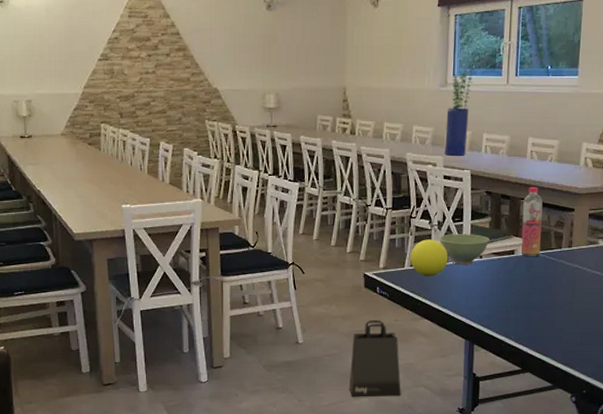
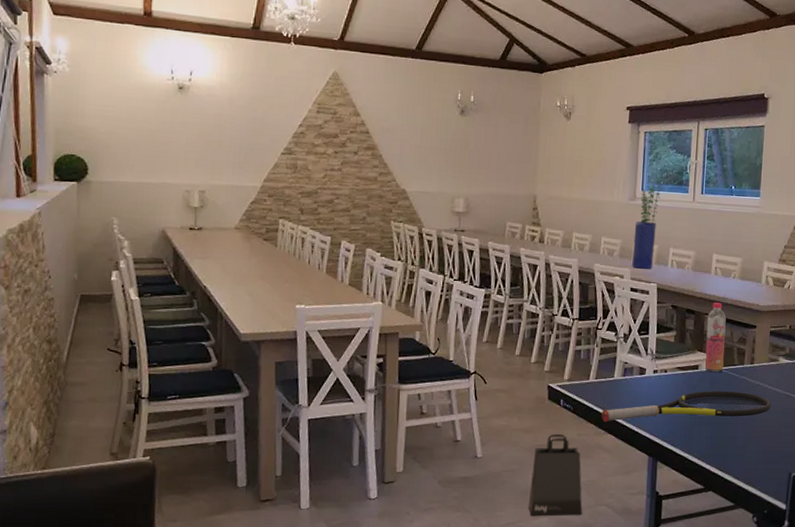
ball: present [410,239,448,277] -> none [595,351,634,390]
tennis racket: none [417,274,591,308] -> present [601,390,772,423]
bowl: present [439,234,489,265] -> none [624,347,674,379]

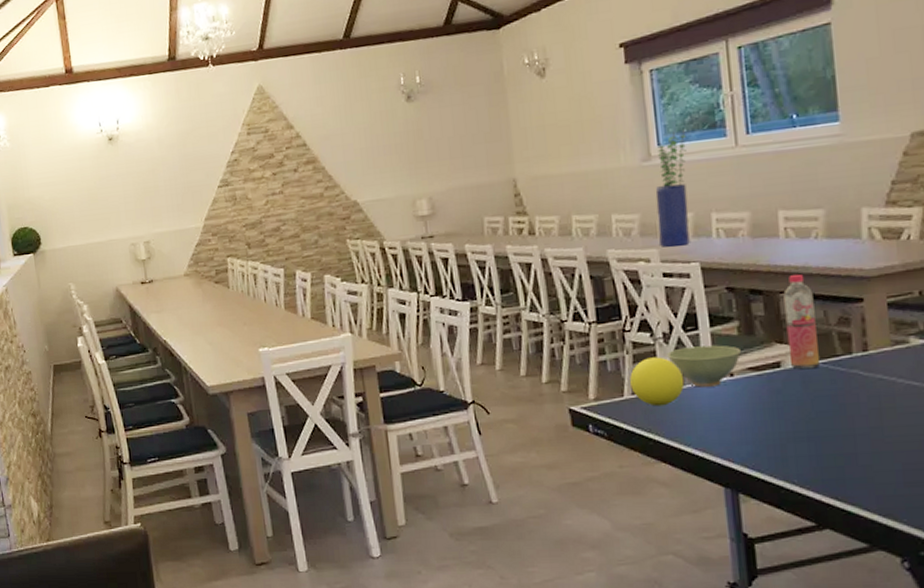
shopping bag: present [528,434,582,516] -> none [564,468,641,571]
ball: none [595,351,634,390] -> present [630,357,685,407]
tennis racket: present [601,390,772,423] -> none [647,391,907,449]
bowl: none [624,347,674,379] -> present [667,345,741,387]

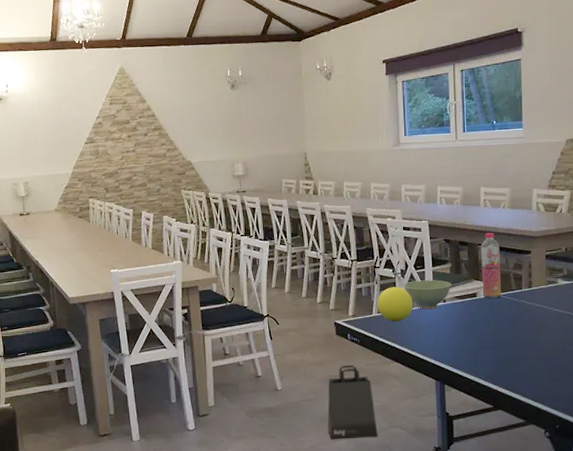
shopping bag: none [564,468,641,571] -> present [327,365,378,440]
vase: present [655,128,690,248] -> none [401,125,424,209]

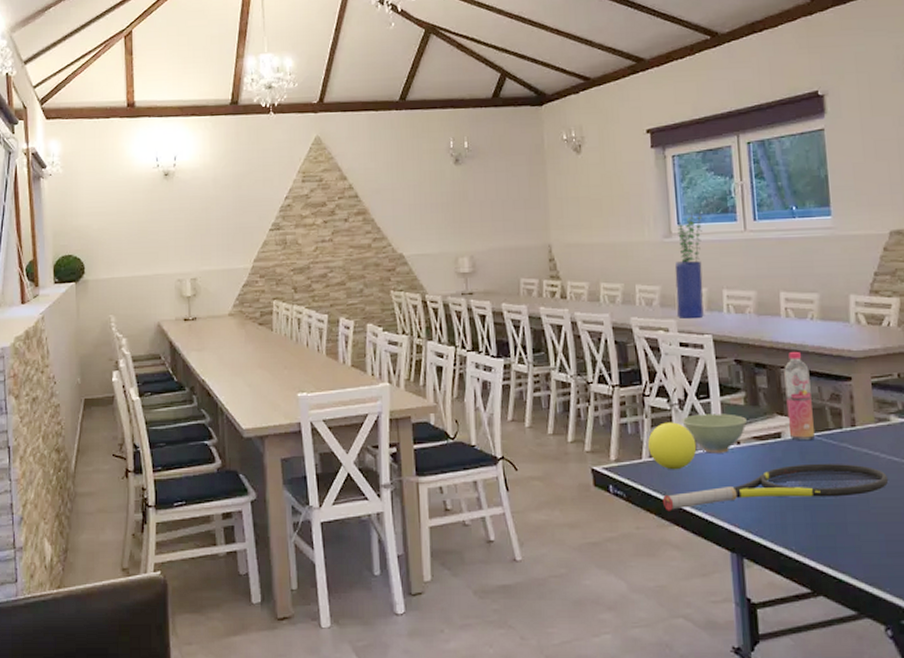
shopping bag: present [327,365,378,440] -> none [584,529,654,633]
tennis racket: none [386,314,554,352] -> present [662,463,889,512]
vase: none [401,125,424,209] -> present [674,211,704,320]

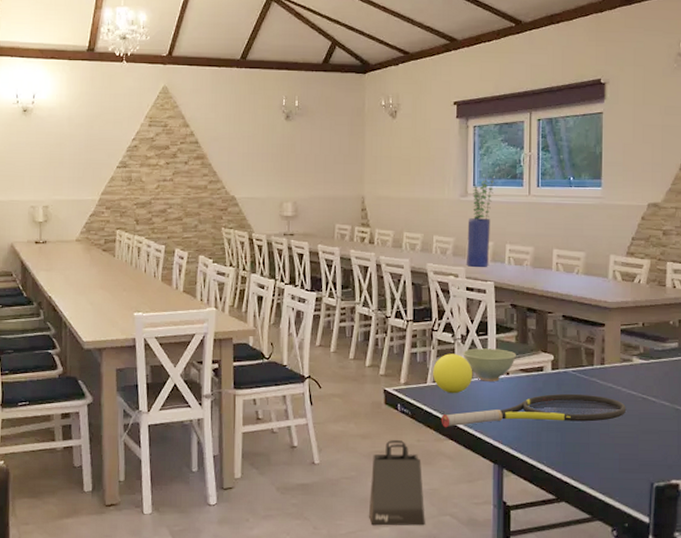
shopping bag: none [584,529,654,633] -> present [368,440,425,526]
beverage bottle: present [784,352,815,441] -> none [550,300,571,375]

